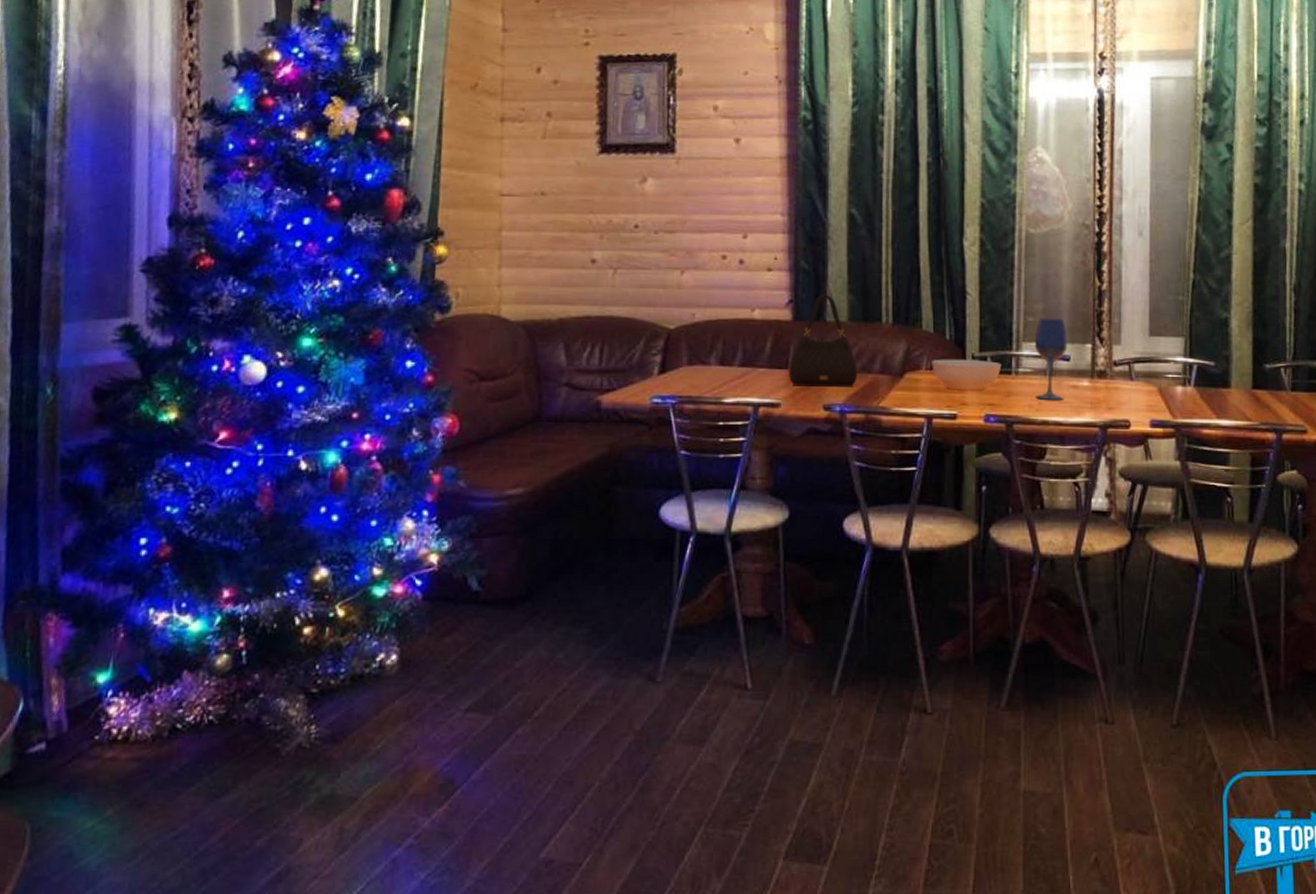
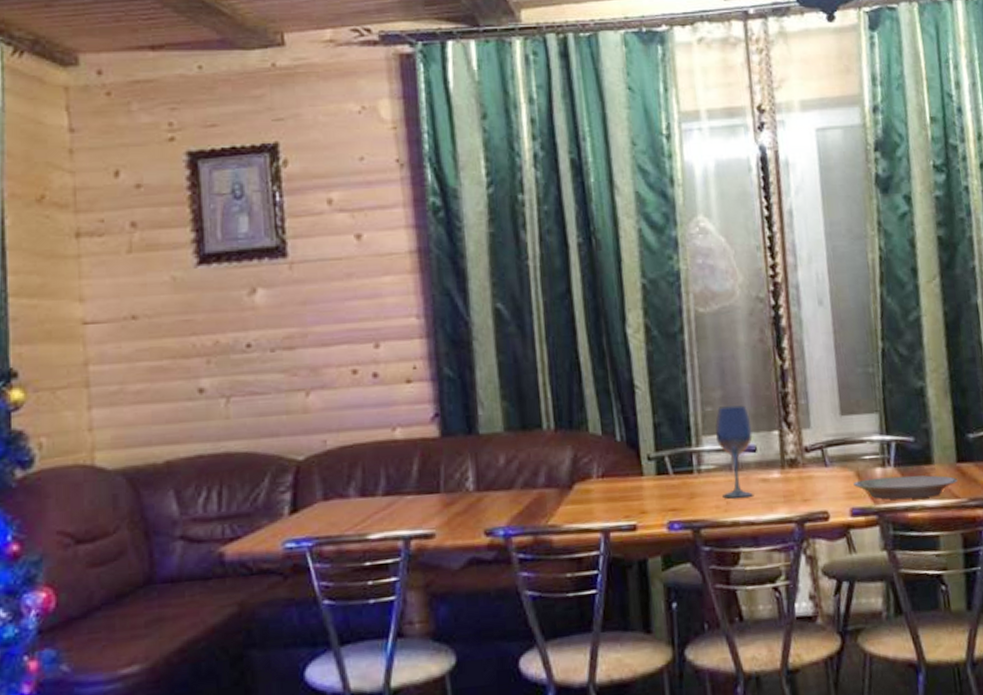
handbag: present [787,295,858,387] -> none [439,404,521,512]
bowl: present [930,359,1002,391] -> none [601,460,682,498]
plate: none [1155,395,1252,418] -> present [853,475,959,500]

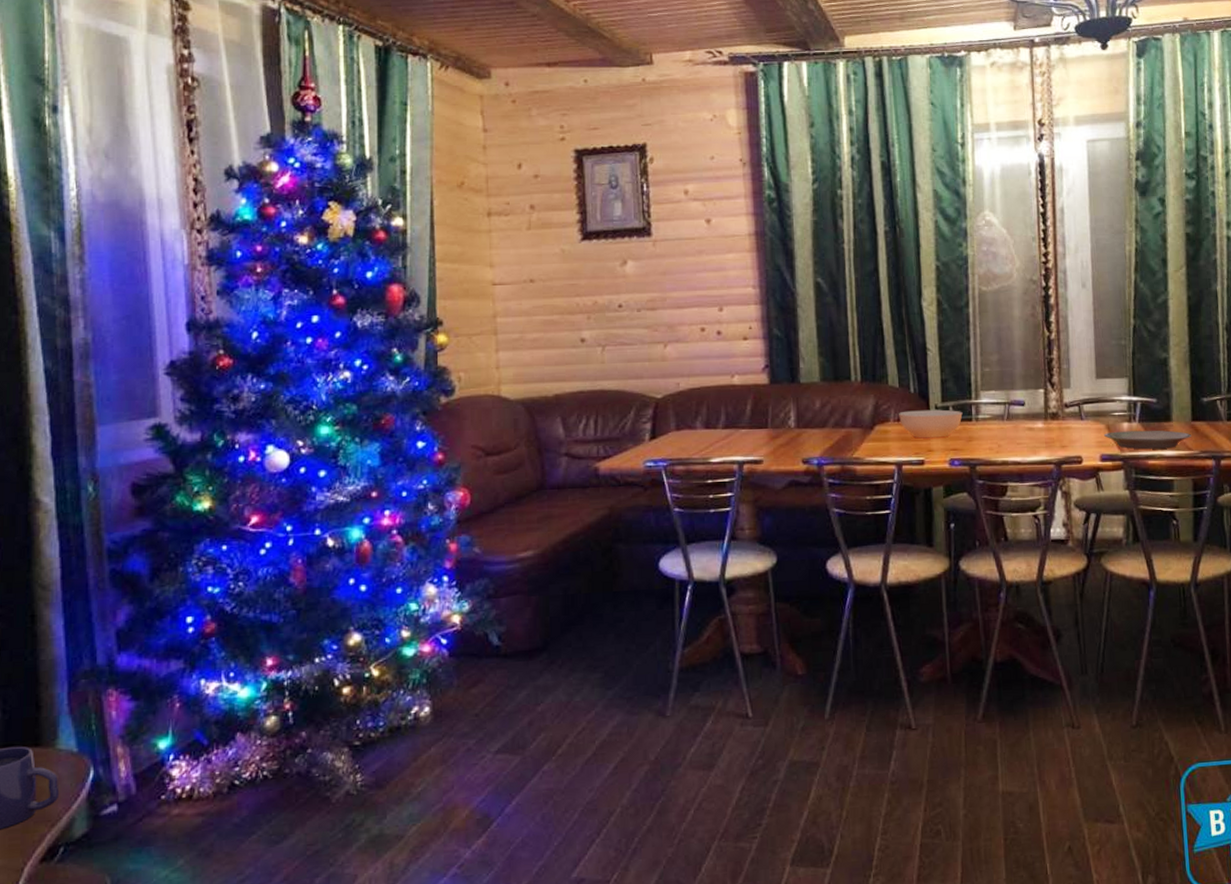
bowl: none [601,460,682,498] -> present [898,409,963,439]
wineglass: present [715,405,753,499] -> none [991,367,1022,443]

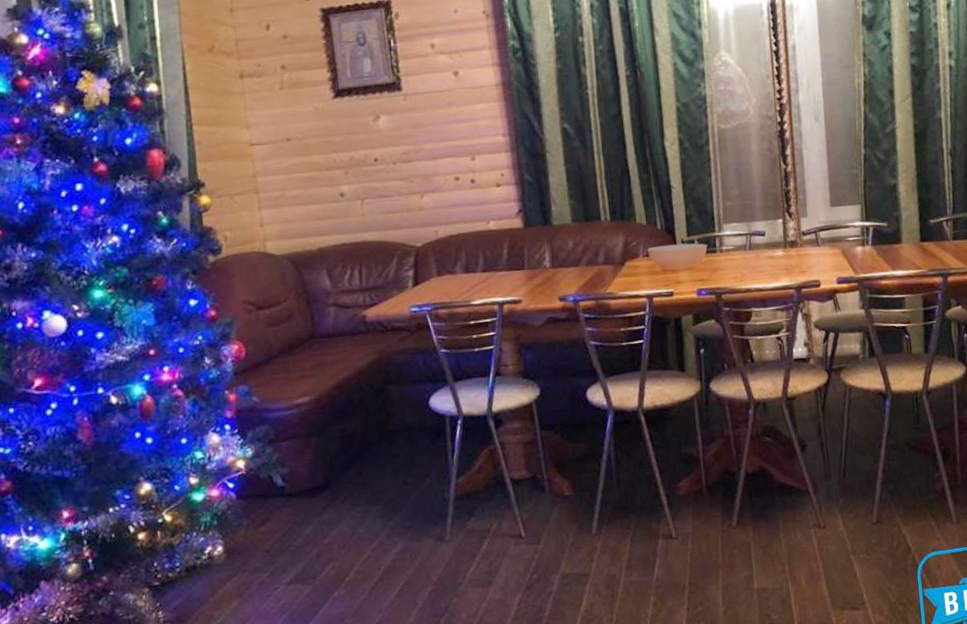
plate: present [1104,430,1192,450] -> none [840,252,921,271]

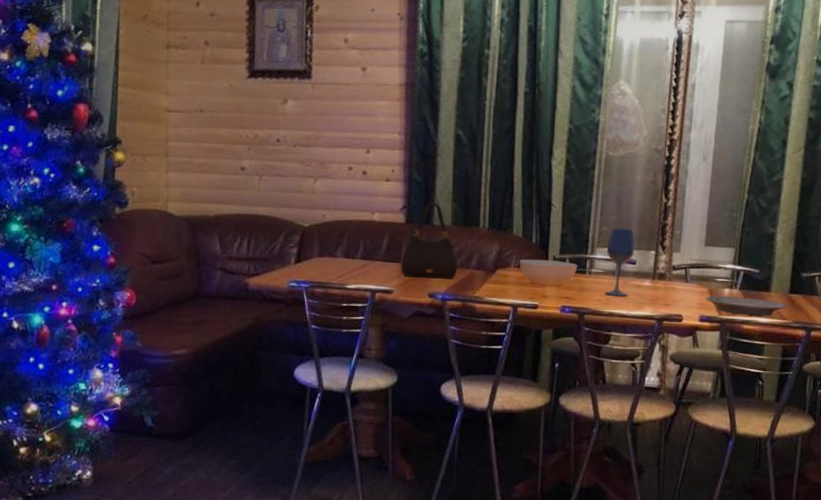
handbag: none [524,202,586,284] -> present [400,202,458,279]
wineglass: none [733,200,762,272] -> present [605,228,635,297]
plate: none [840,252,921,271] -> present [706,296,788,316]

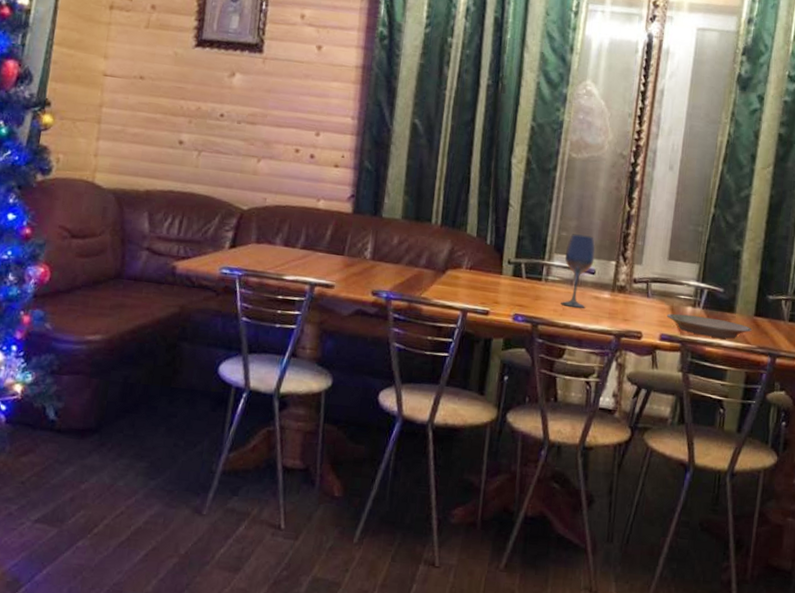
handbag: present [400,202,458,279] -> none [343,193,406,277]
bowl: present [518,259,578,286] -> none [471,260,534,293]

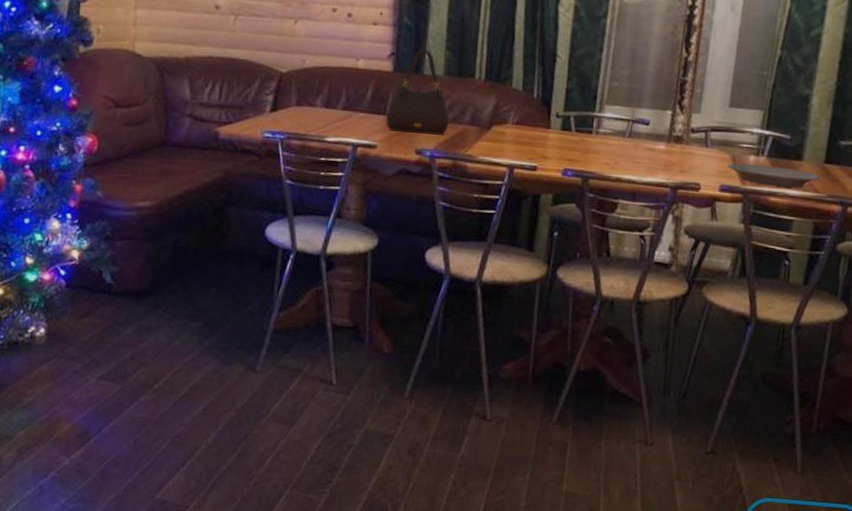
handbag: none [343,193,406,277] -> present [385,50,450,135]
wineglass: present [561,234,596,308] -> none [613,83,650,161]

